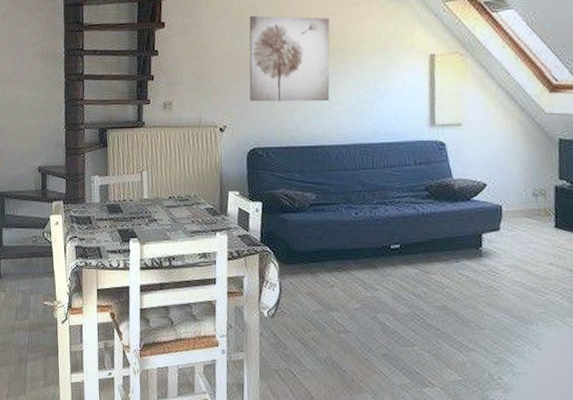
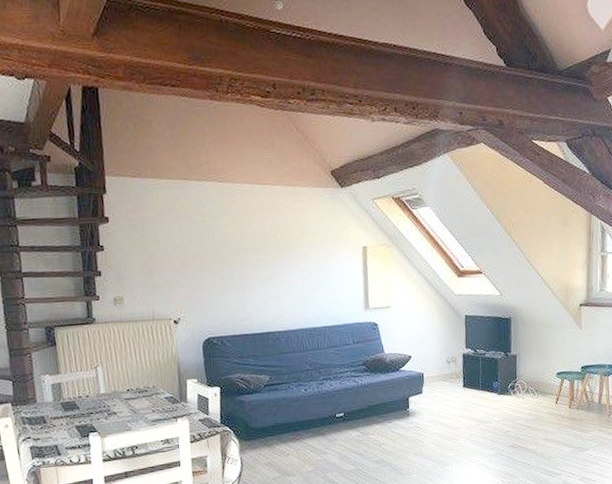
wall art: present [249,15,330,102] -> none [196,211,278,294]

